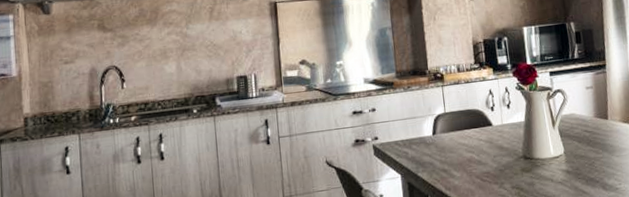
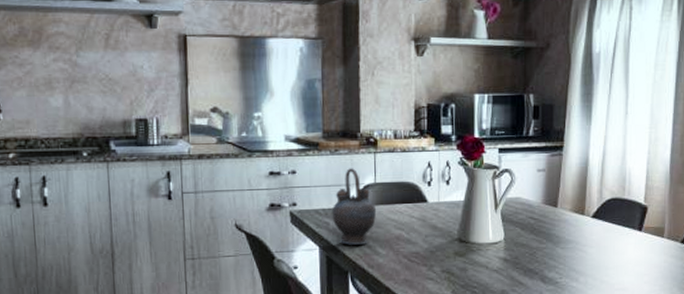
teapot: none [409,101,449,171] -> present [332,168,377,245]

